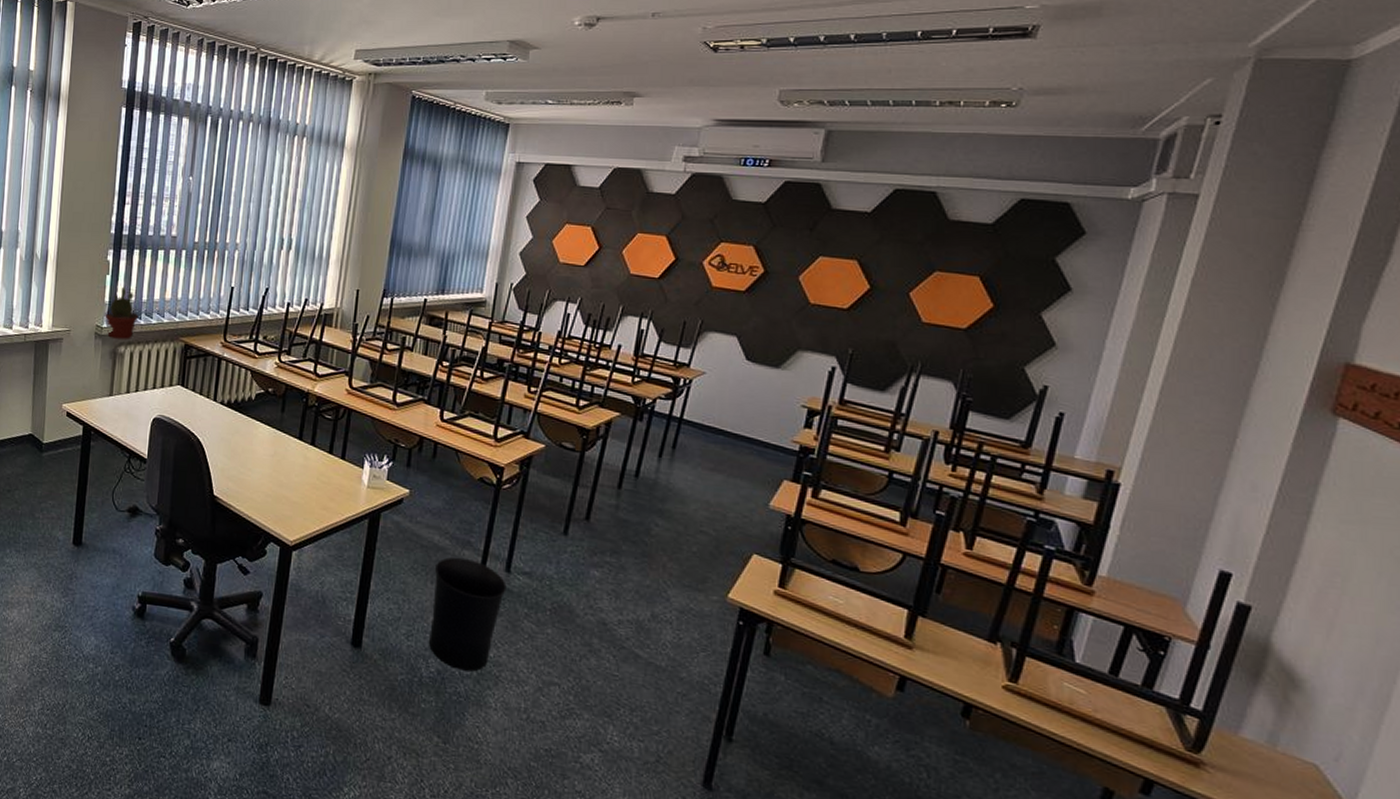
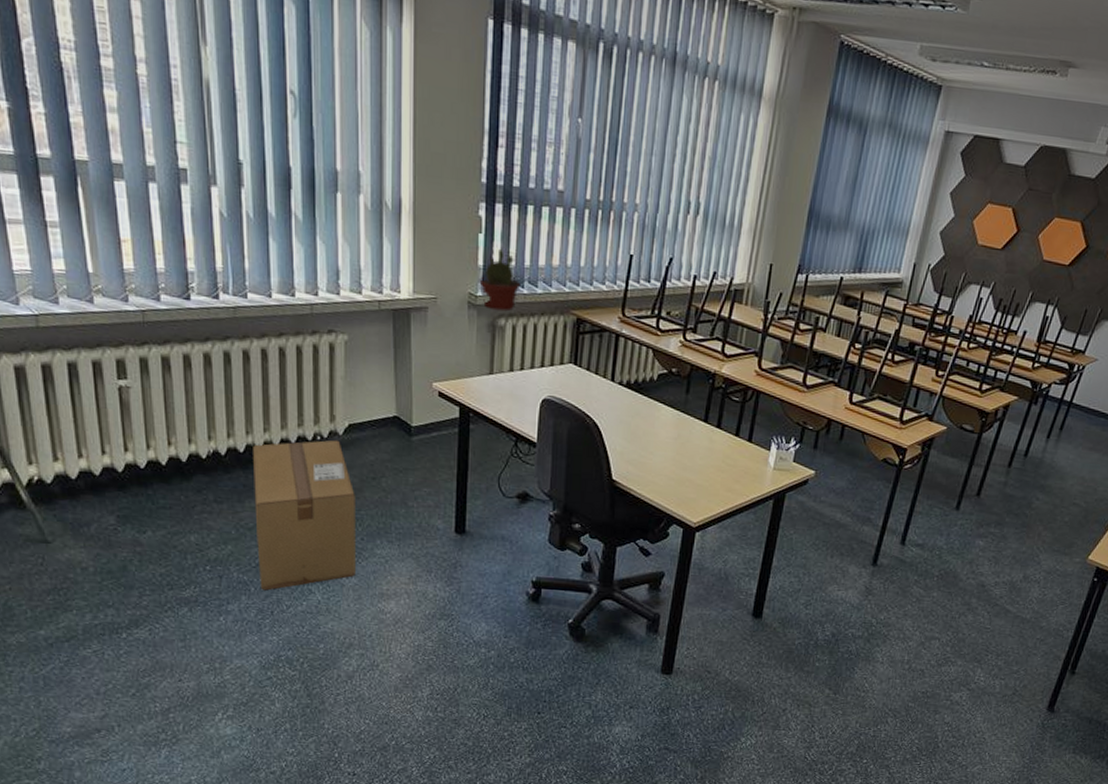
waste bin: present [429,557,507,672] -> none [826,532,901,632]

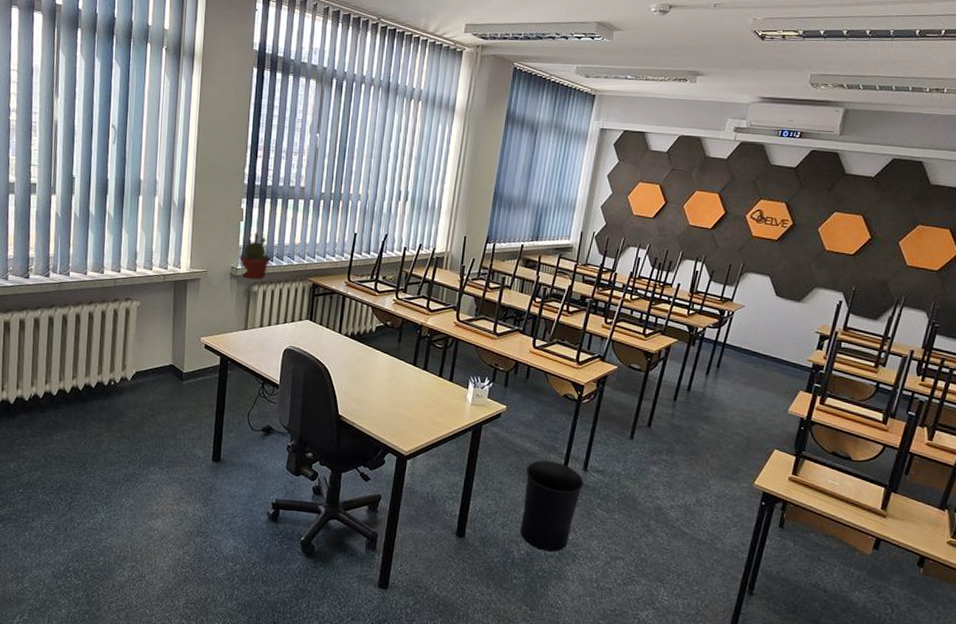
box: present [253,440,356,591] -> none [58,384,137,510]
waste bin: none [826,532,901,632] -> present [520,460,584,552]

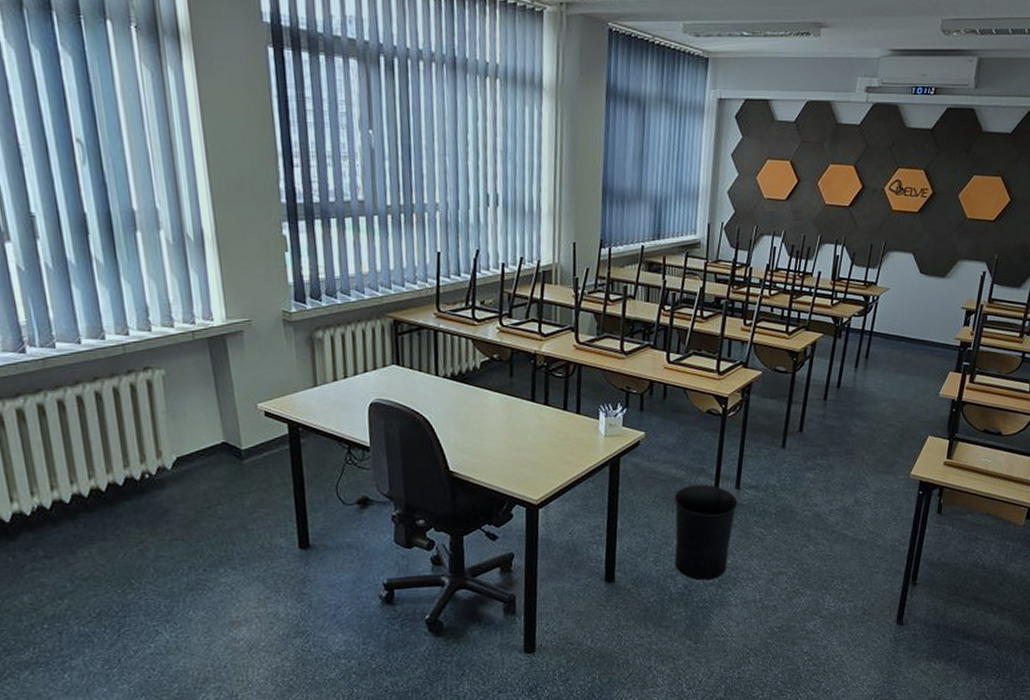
potted cactus: present [239,232,271,280] -> none [291,263,334,325]

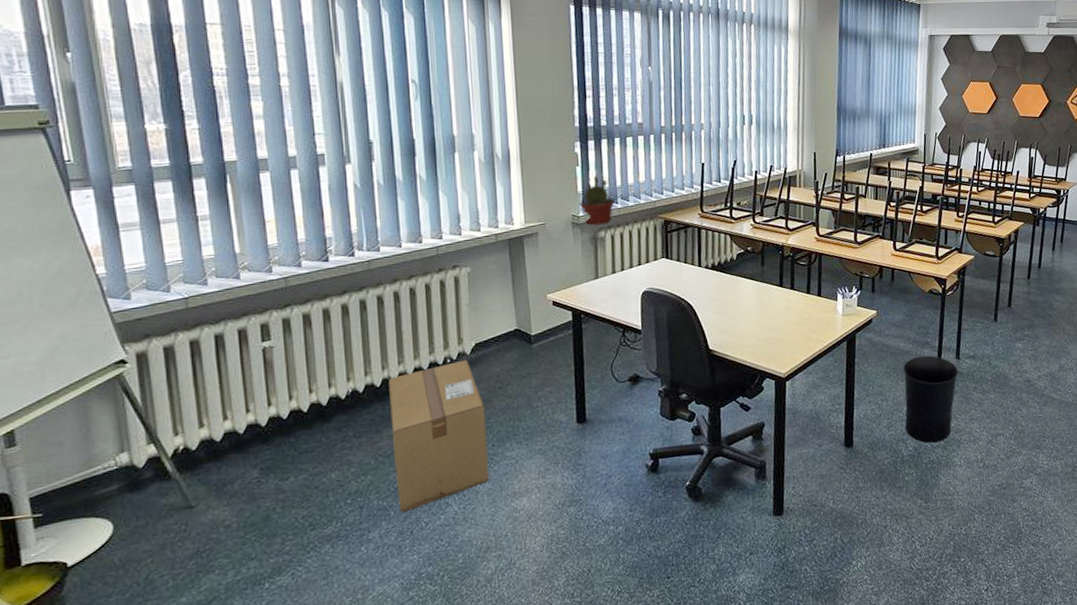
box: none [79,475,202,640] -> present [389,359,489,513]
potted cactus: none [291,263,334,325] -> present [580,175,615,226]

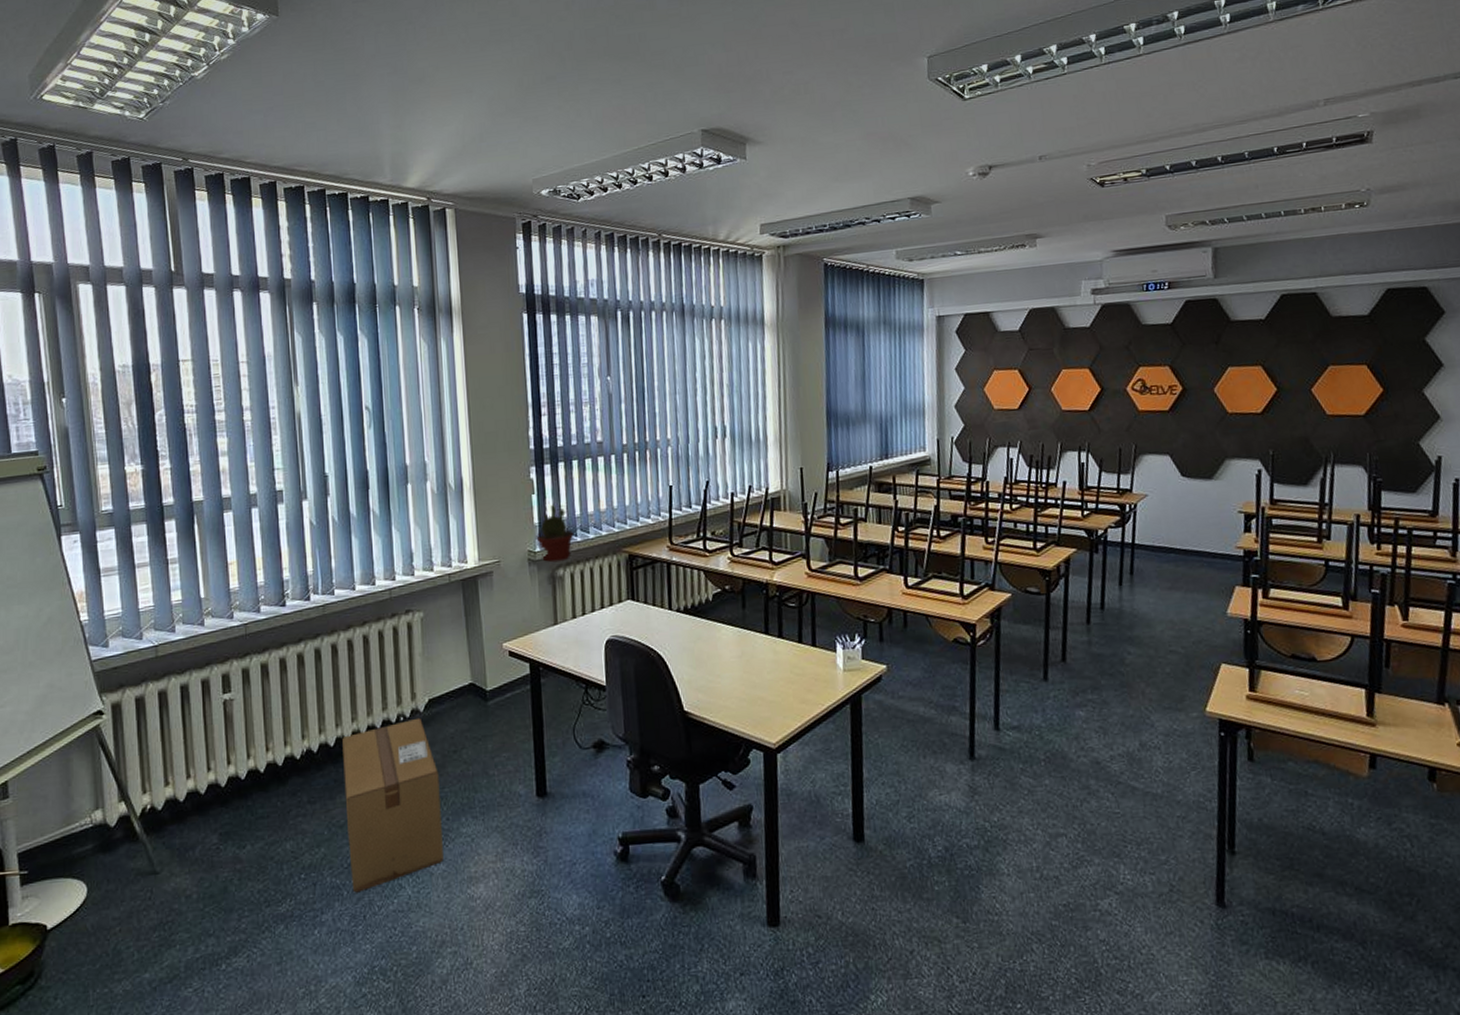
waste bin: present [903,355,958,443] -> none [925,724,999,842]

